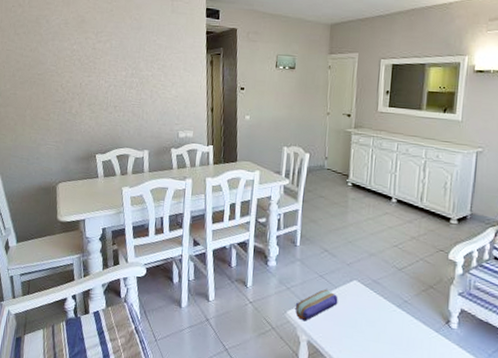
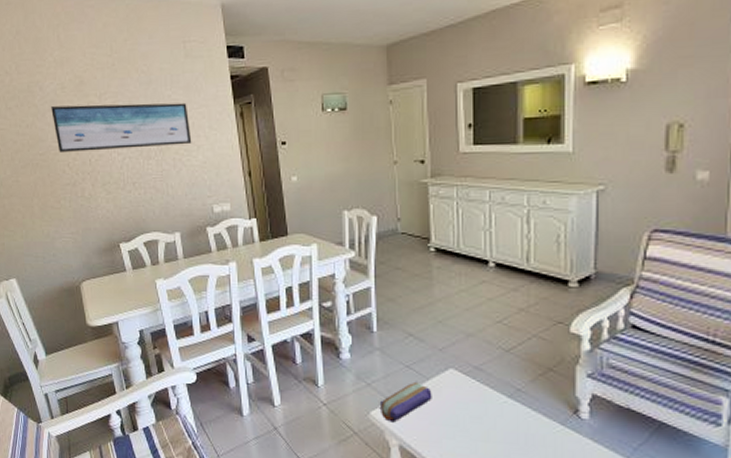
wall art: none [53,37,169,81] -> present [51,102,192,154]

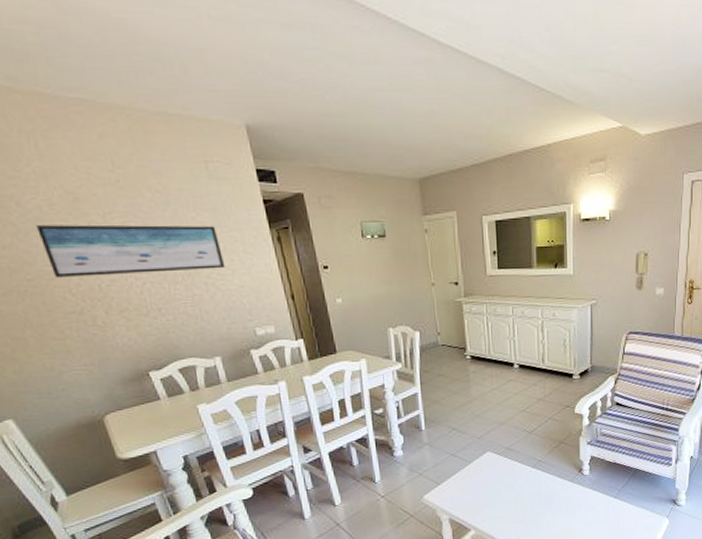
pencil case: present [379,381,432,423] -> none [430,466,474,502]

